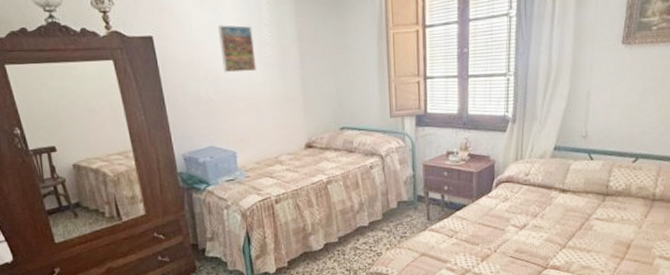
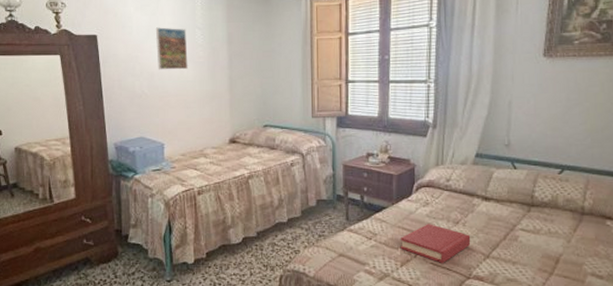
hardback book: none [480,218,548,256] -> present [400,224,471,263]

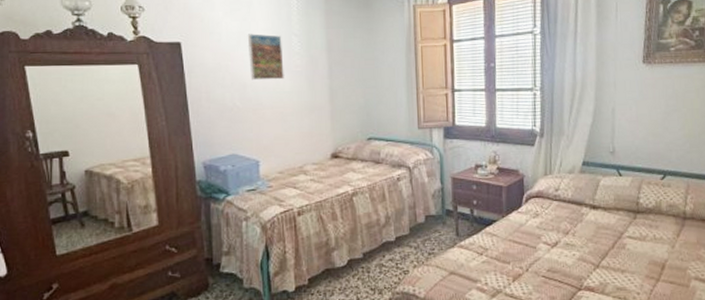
hardback book: present [400,224,471,263] -> none [511,235,581,276]

